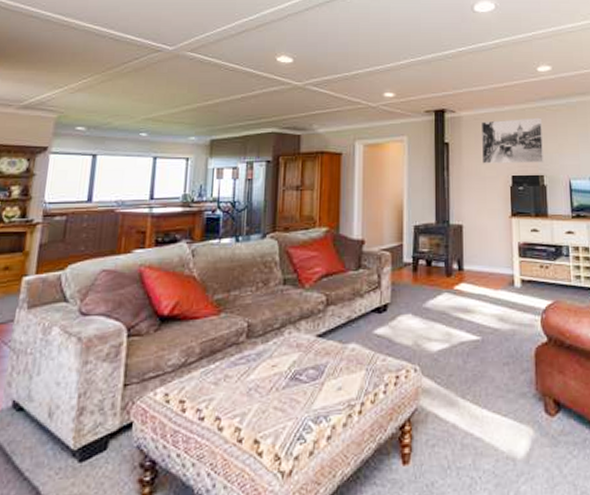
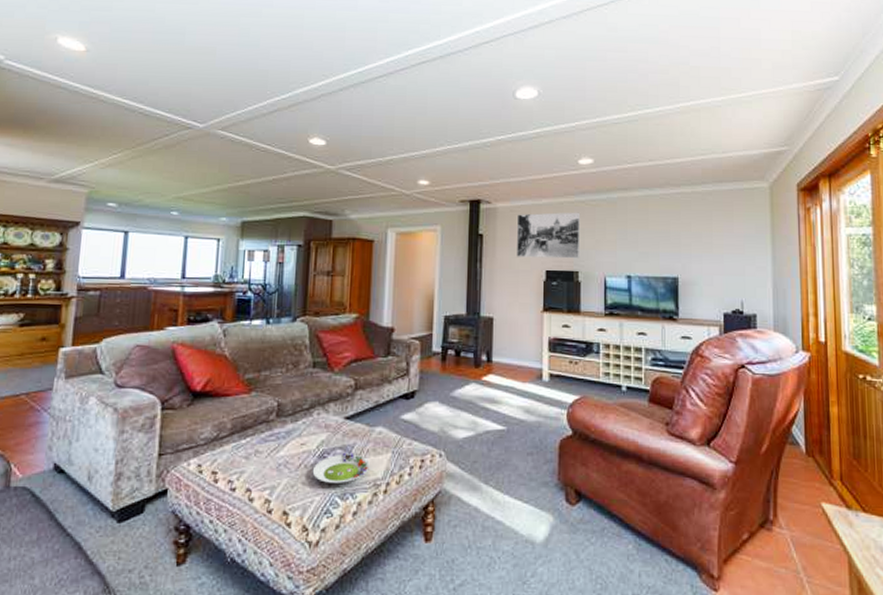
salad plate: none [284,372,343,406] -> present [312,452,370,483]

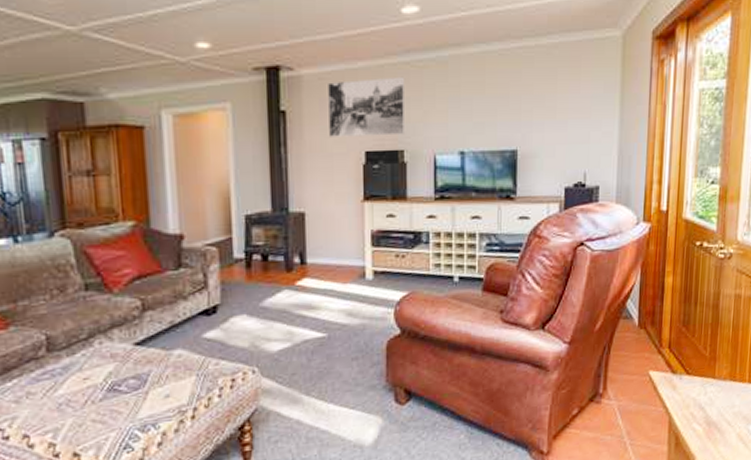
salad plate: present [312,452,370,483] -> none [102,381,171,417]

